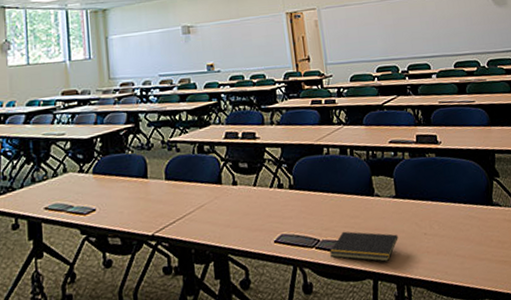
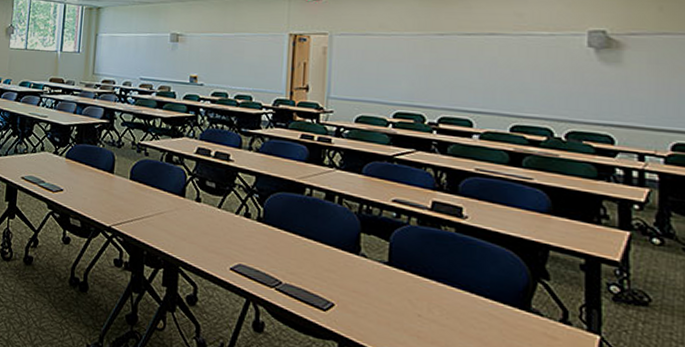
notepad: present [329,231,398,262] -> none [290,281,381,330]

